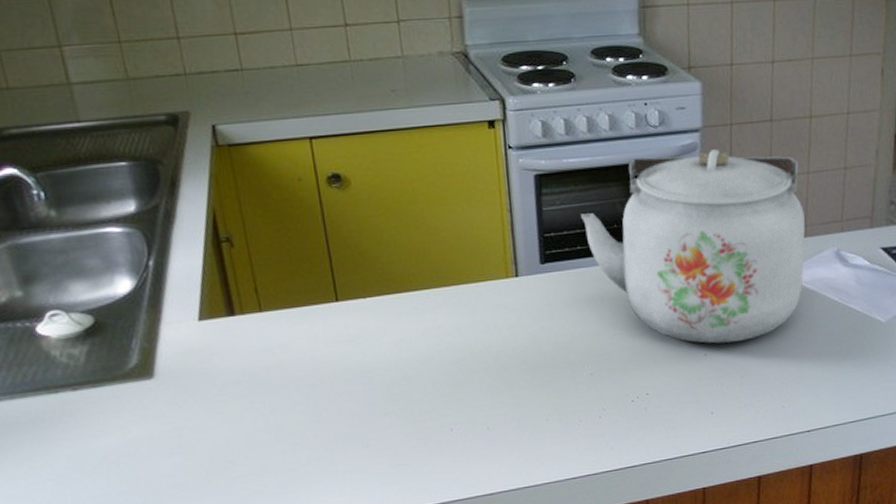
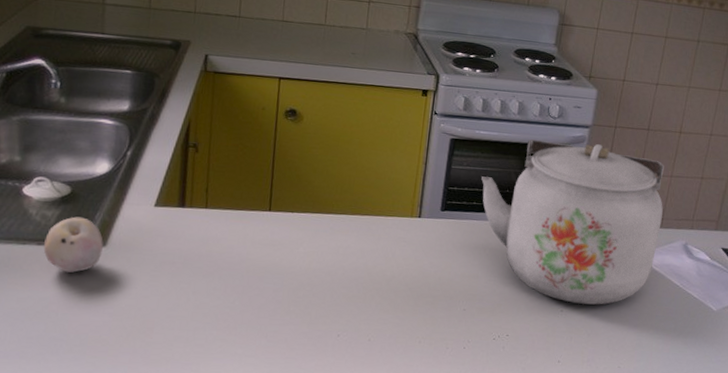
fruit: none [79,348,152,416] -> present [43,216,103,273]

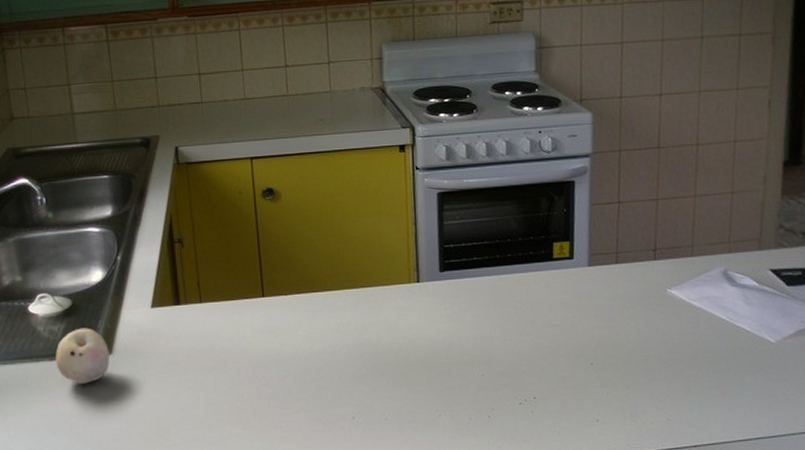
kettle: present [481,139,664,305] -> none [478,173,692,354]

